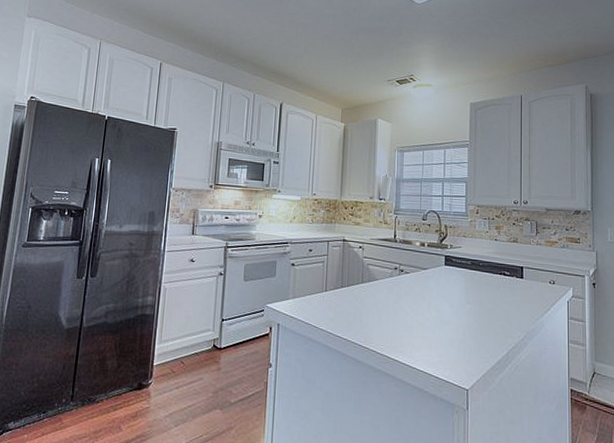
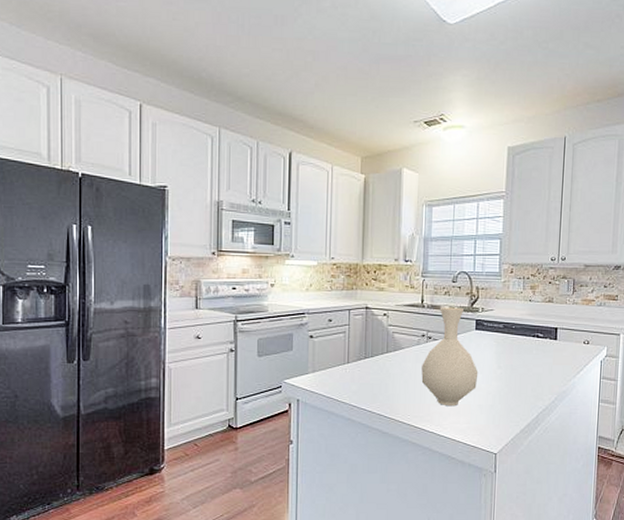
vase: none [394,242,449,339] -> present [421,307,479,407]

